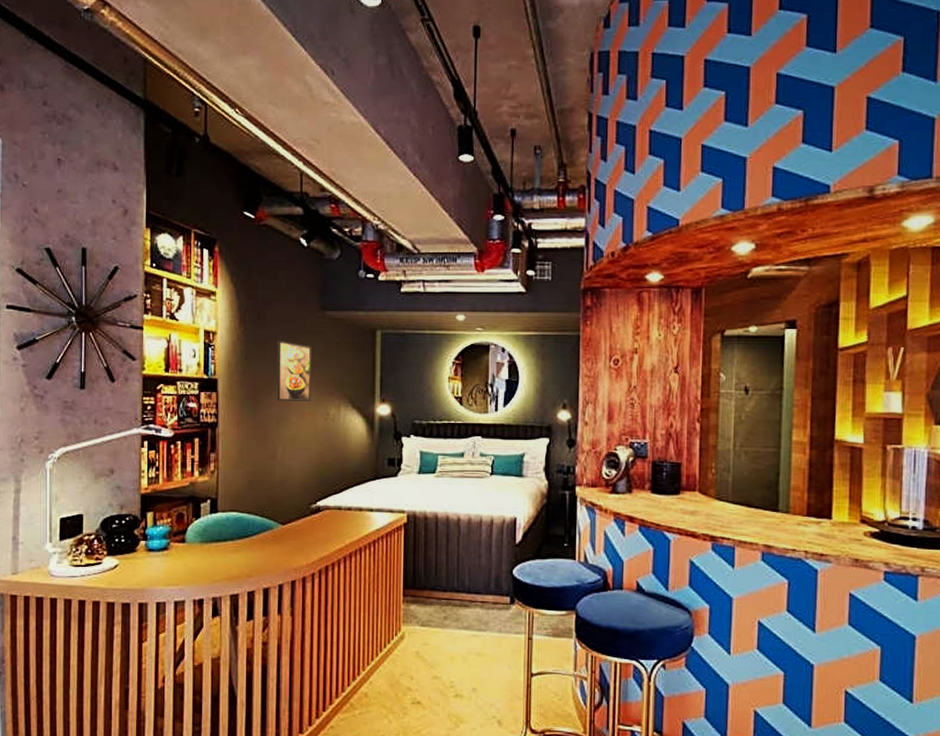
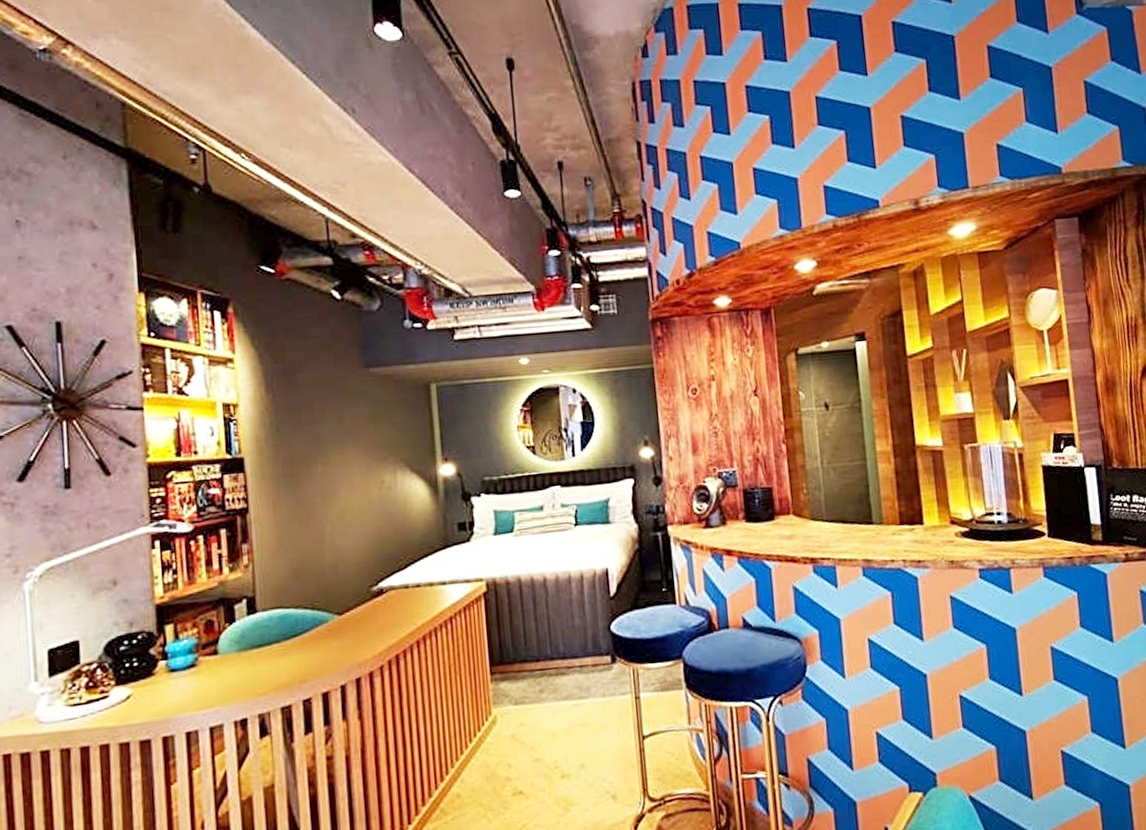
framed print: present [276,341,312,401] -> none [315,406,361,474]

